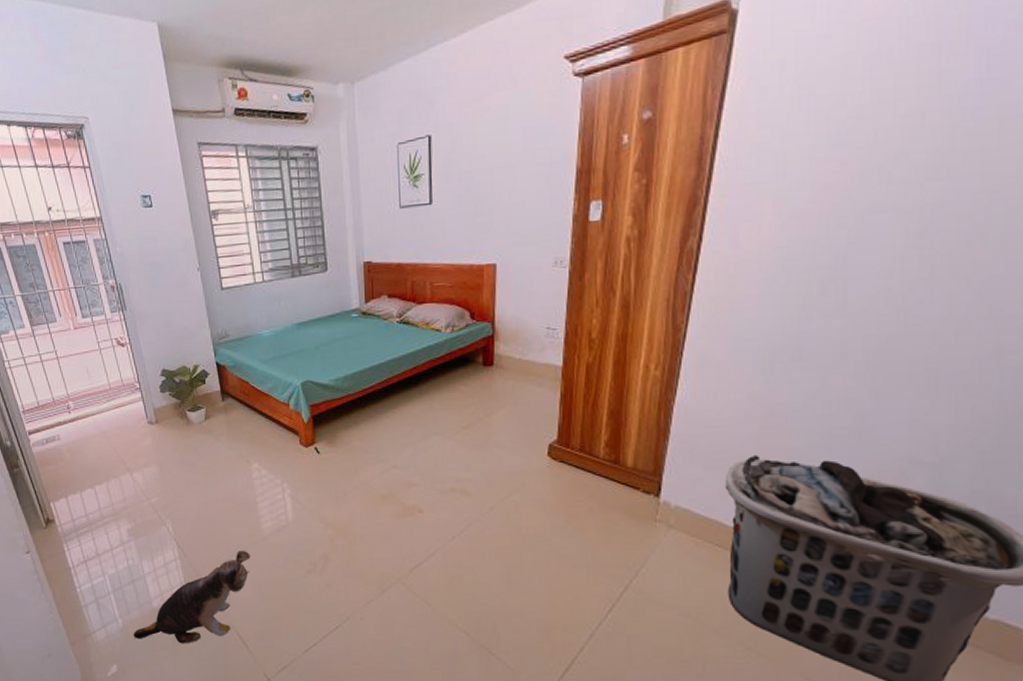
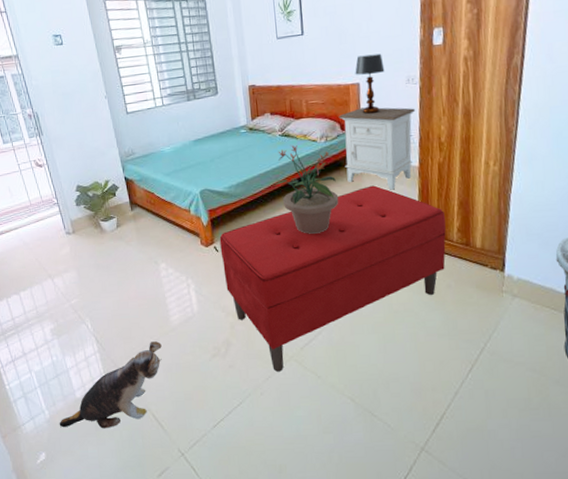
bench: none [321,386,592,595] -> present [219,185,446,372]
potted plant: none [387,334,464,439] -> present [273,145,339,234]
nightstand: none [468,293,563,393] -> present [338,107,416,190]
table lamp: none [491,229,528,302] -> present [355,53,385,115]

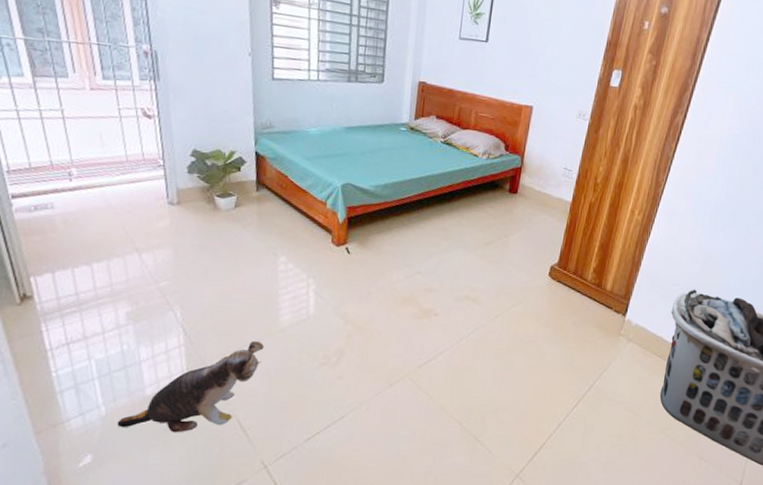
bench: present [219,185,446,372] -> none [351,212,586,388]
potted plant: present [273,145,339,234] -> none [424,154,490,252]
nightstand: present [338,107,416,190] -> none [500,132,581,221]
table lamp: present [355,53,385,115] -> none [529,78,561,141]

